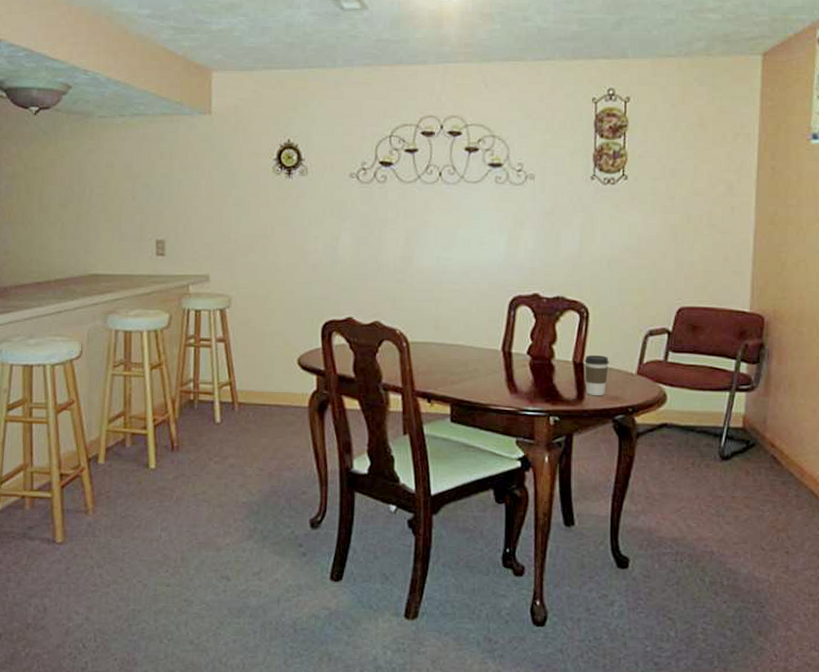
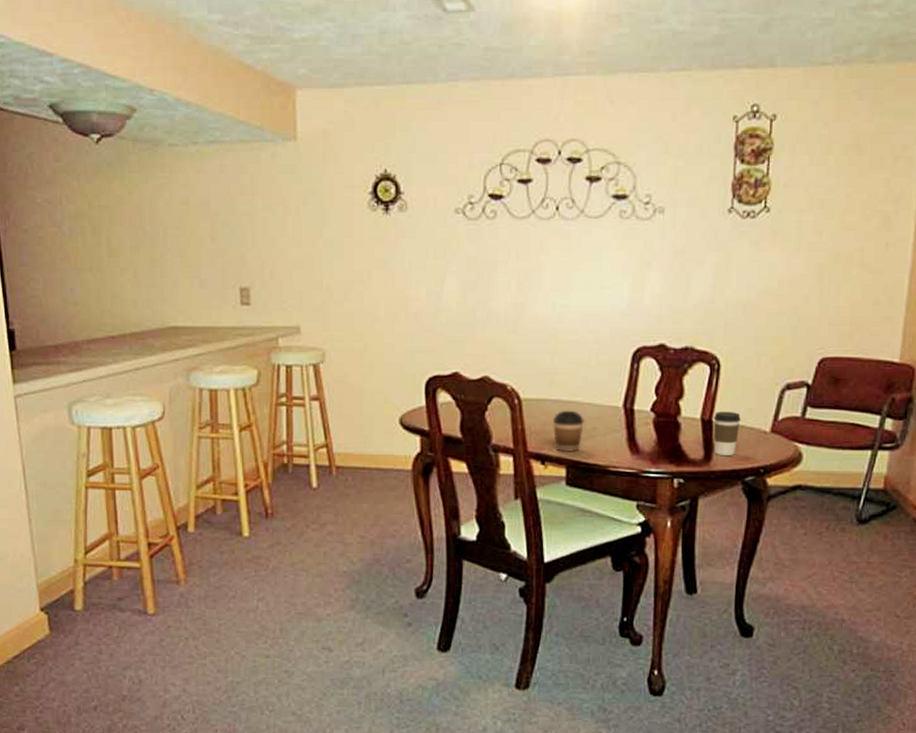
coffee cup: none [437,352,467,391] -> present [552,410,584,452]

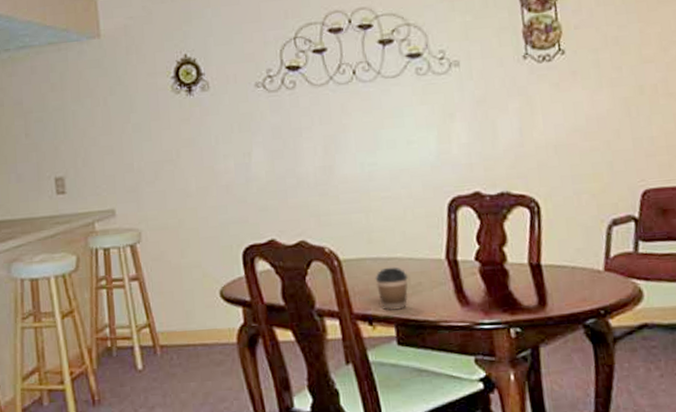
coffee cup: present [713,412,741,457] -> none [542,253,571,300]

